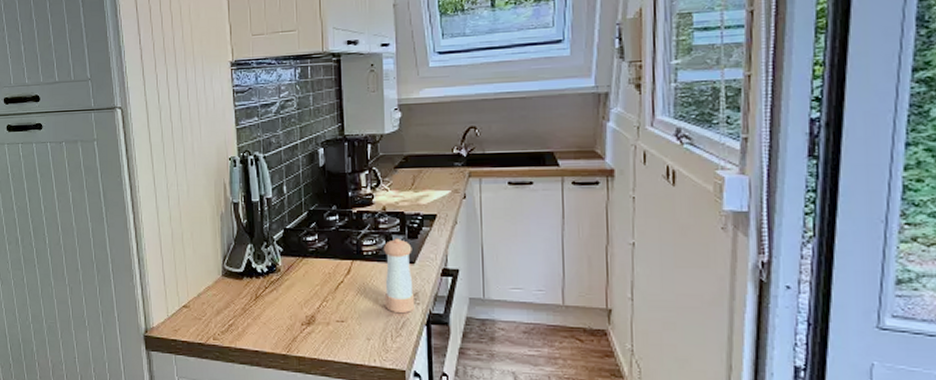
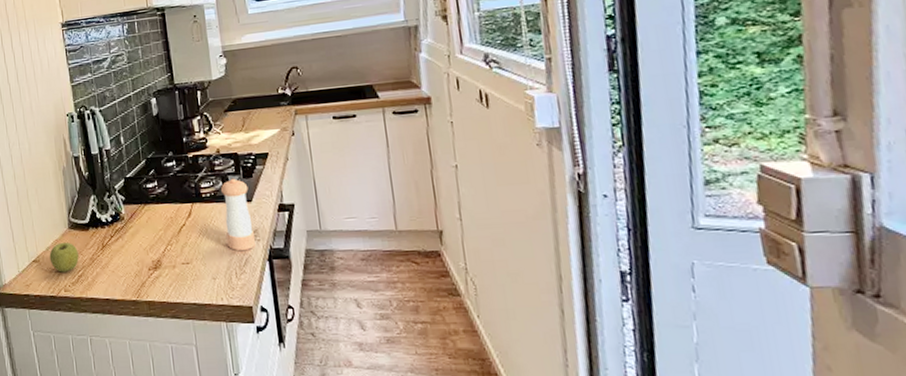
apple: none [200,289,231,320] -> present [49,242,79,273]

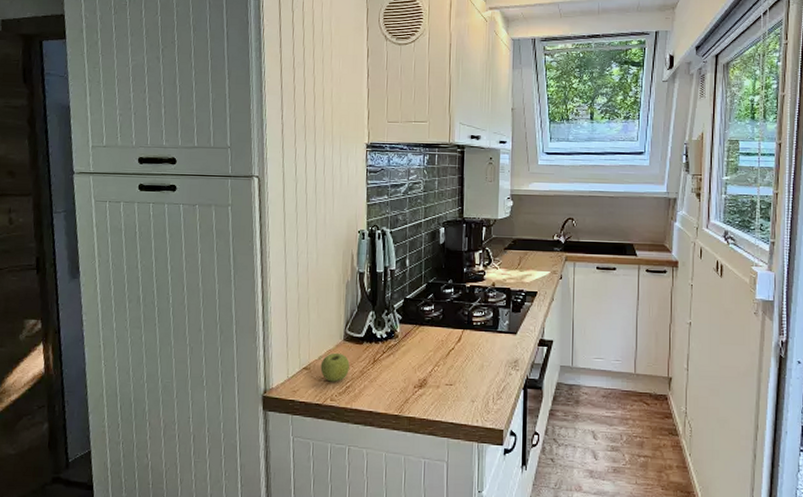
pepper shaker: present [221,178,255,251] -> none [490,310,515,379]

